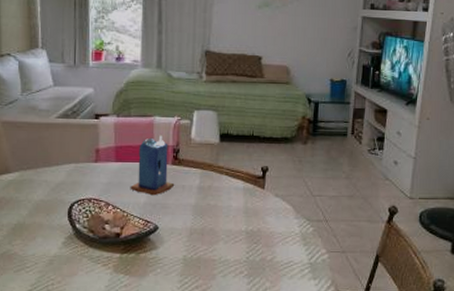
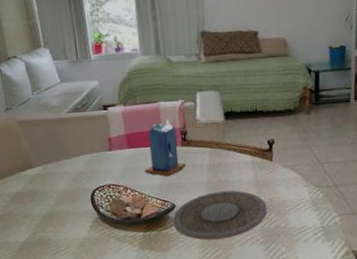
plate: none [154,215,254,268] -> present [173,190,267,240]

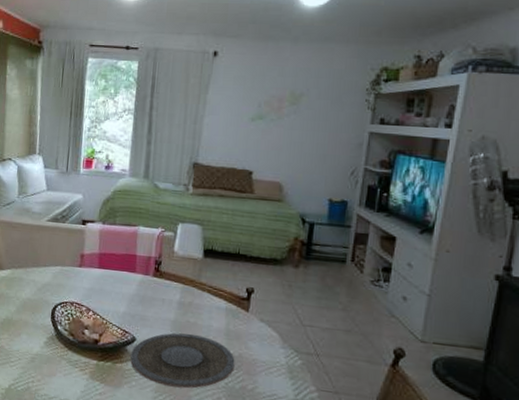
candle: present [144,119,186,177] -> none [110,245,155,306]

